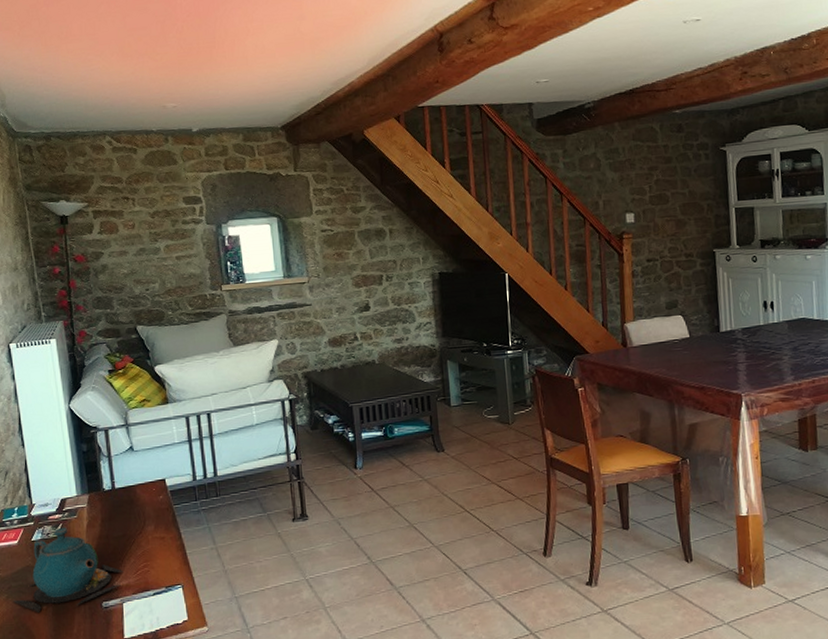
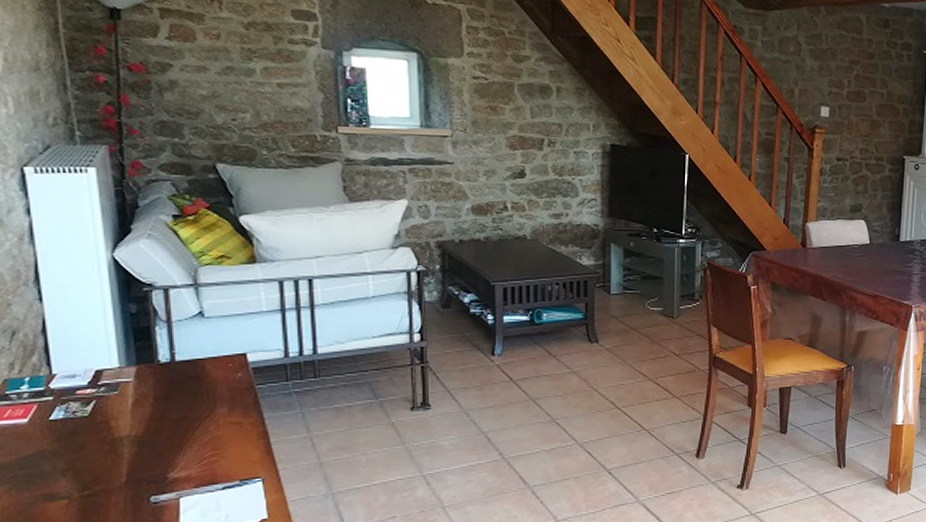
teapot: present [13,527,124,614] -> none [18,405,183,509]

